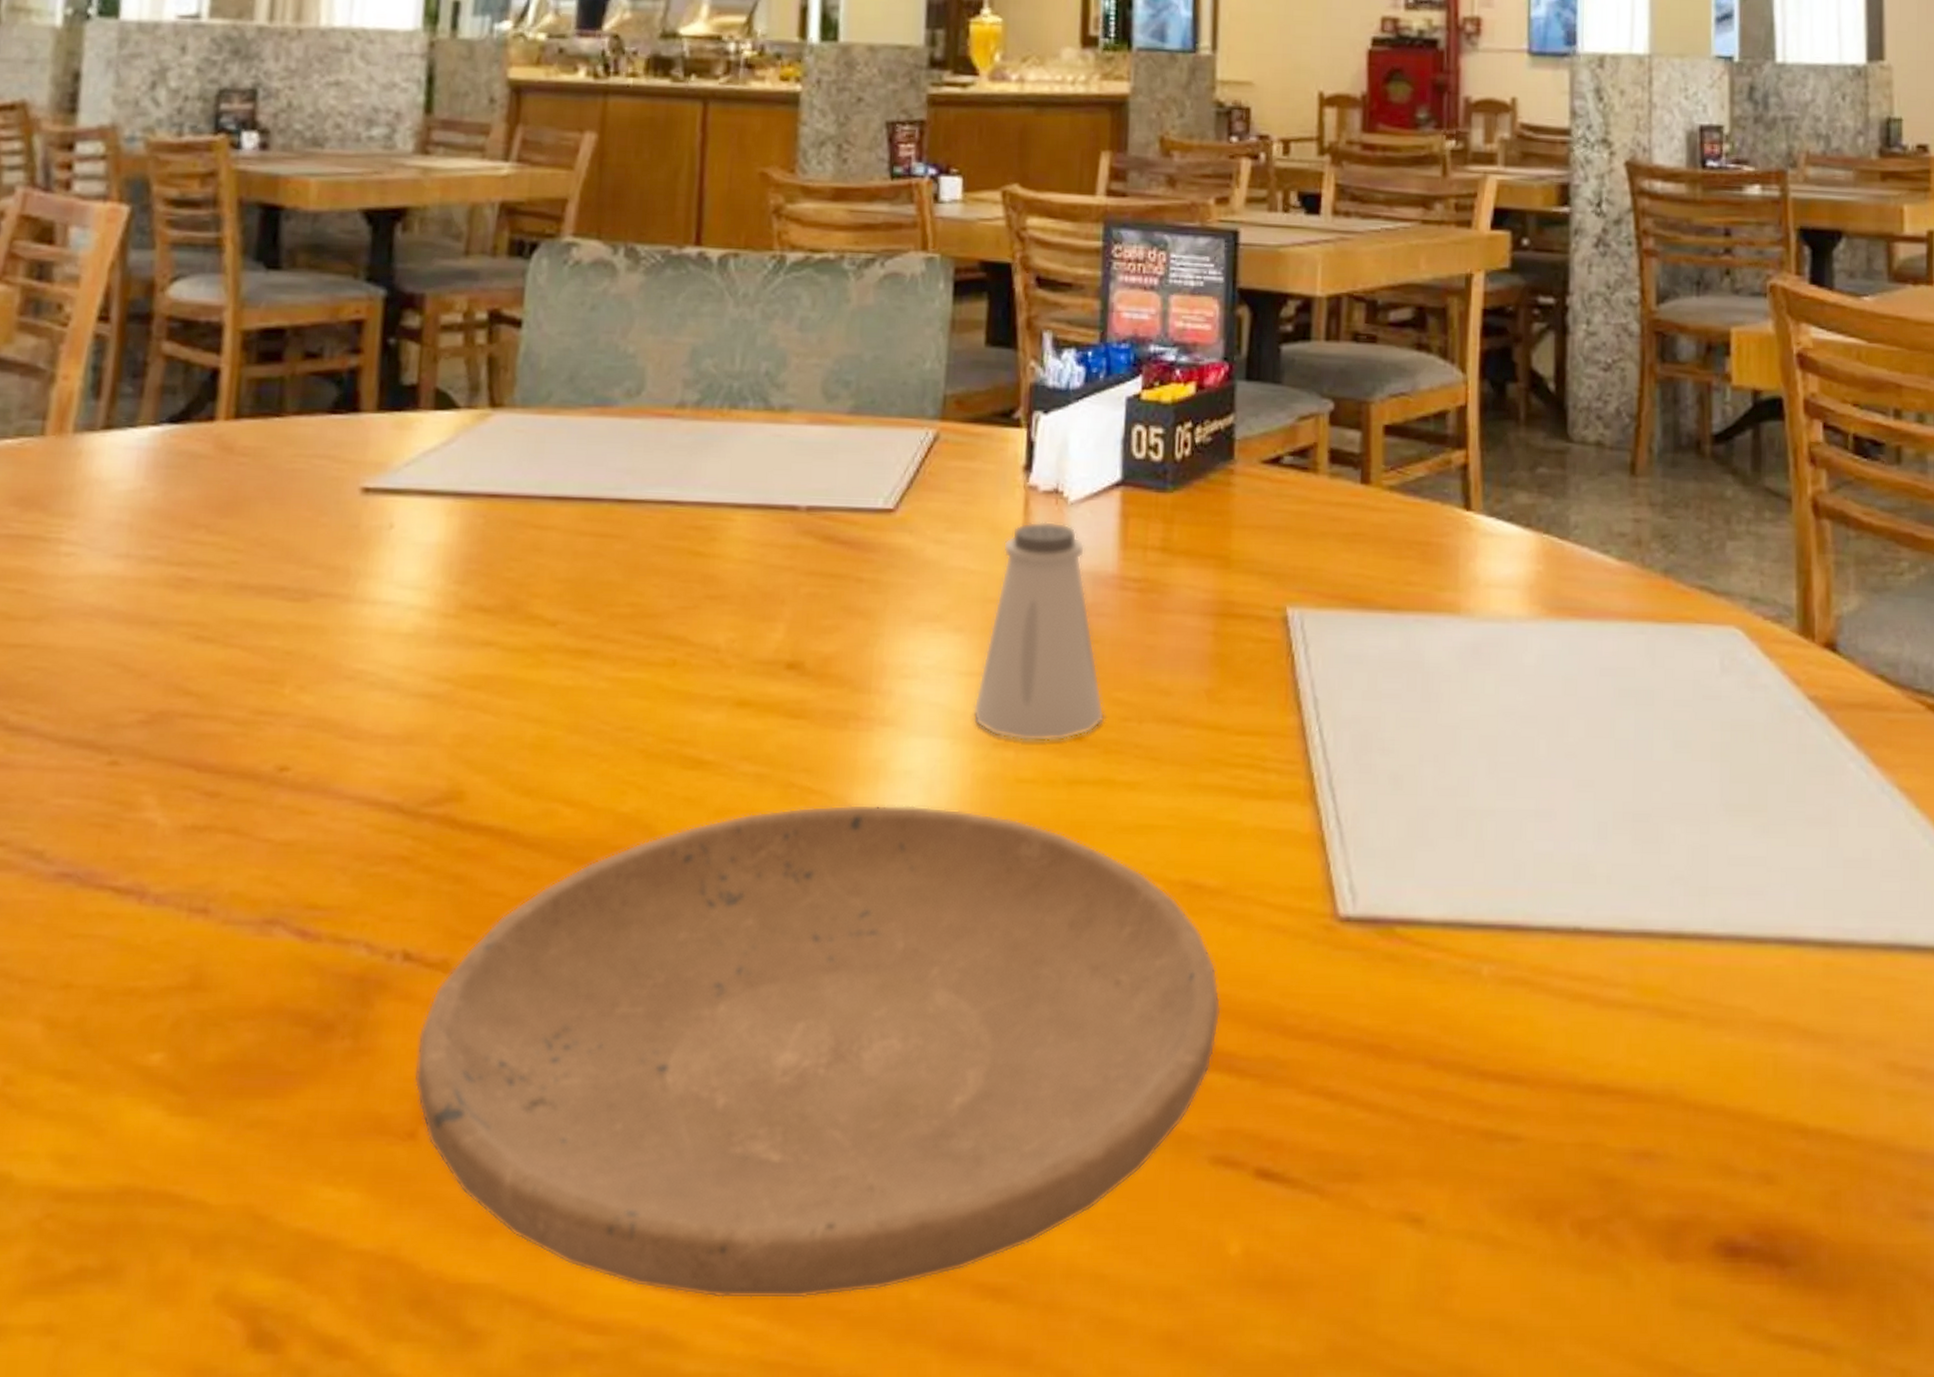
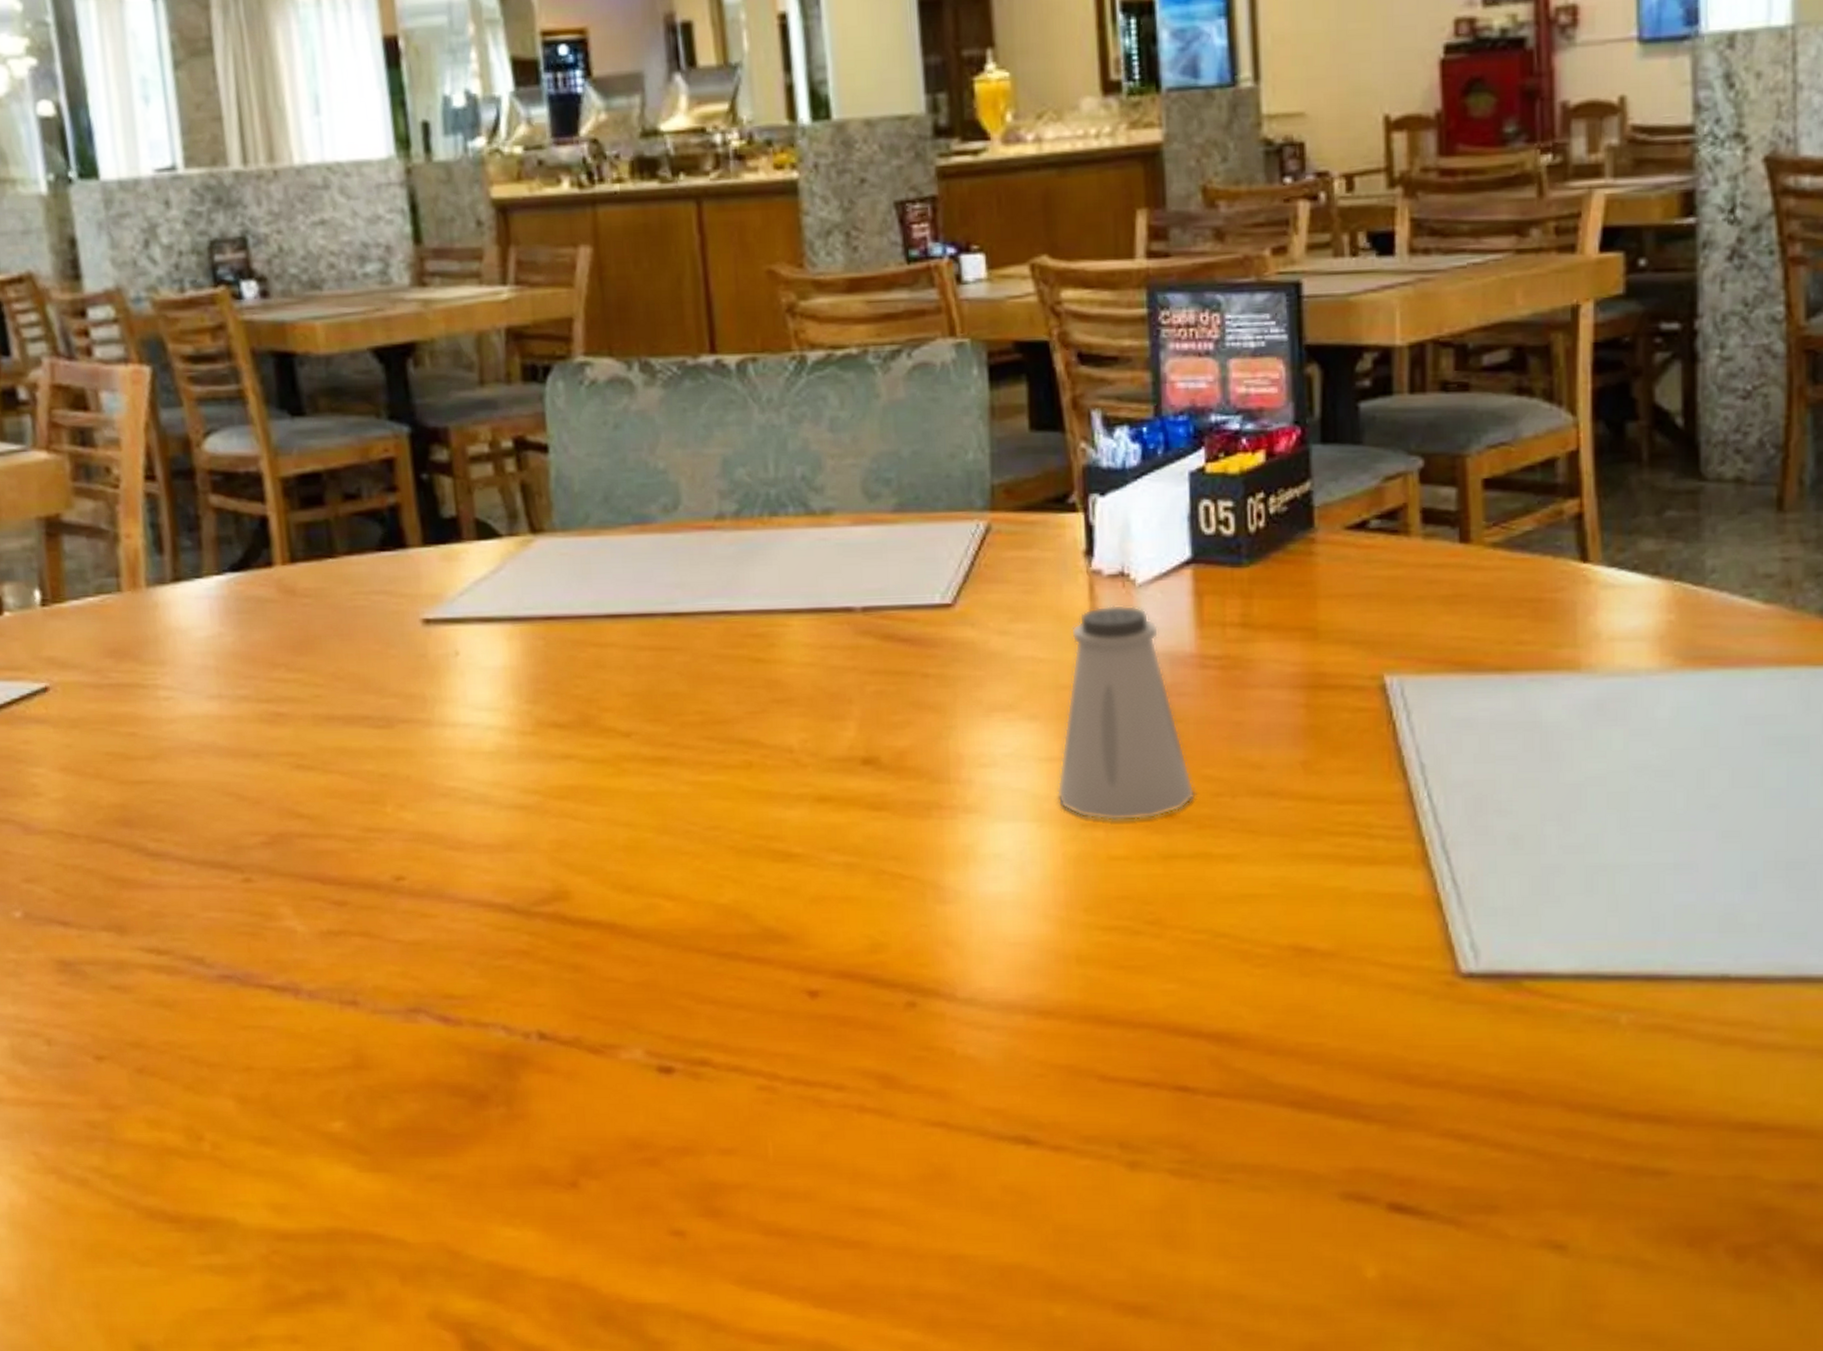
plate: present [414,804,1221,1299] -> none [564,885,1341,1316]

